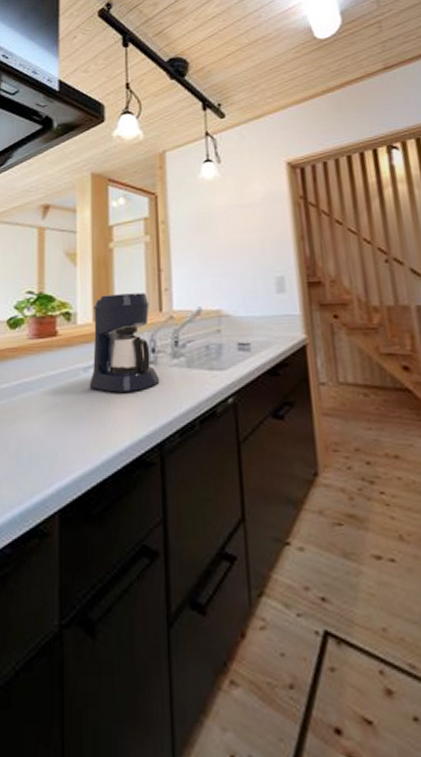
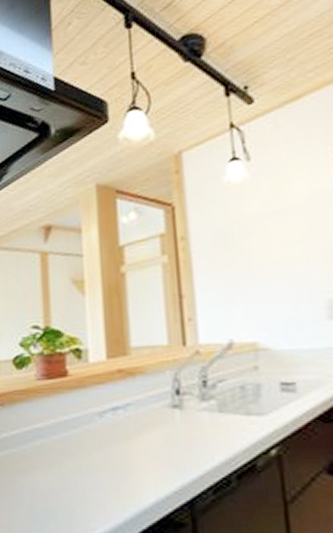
coffee maker: present [89,292,160,393] -> none [106,323,187,441]

